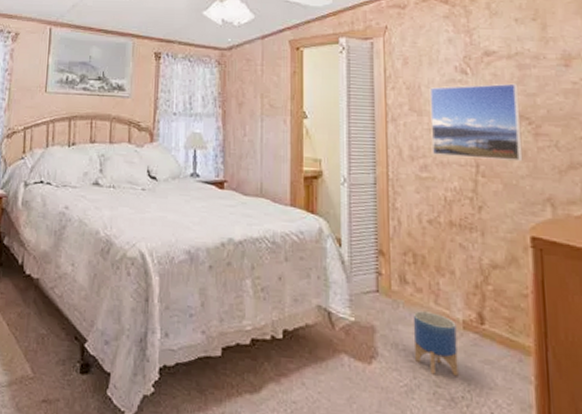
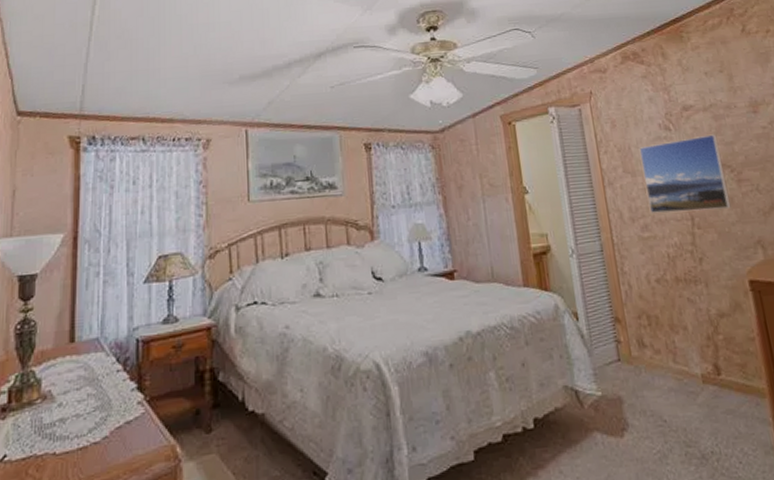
planter: present [412,311,458,376] -> none [655,371,705,436]

